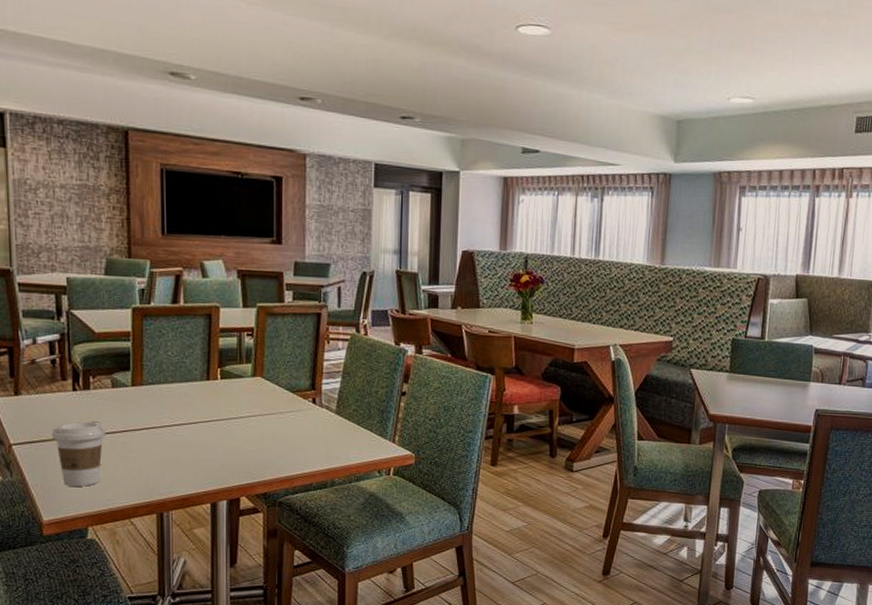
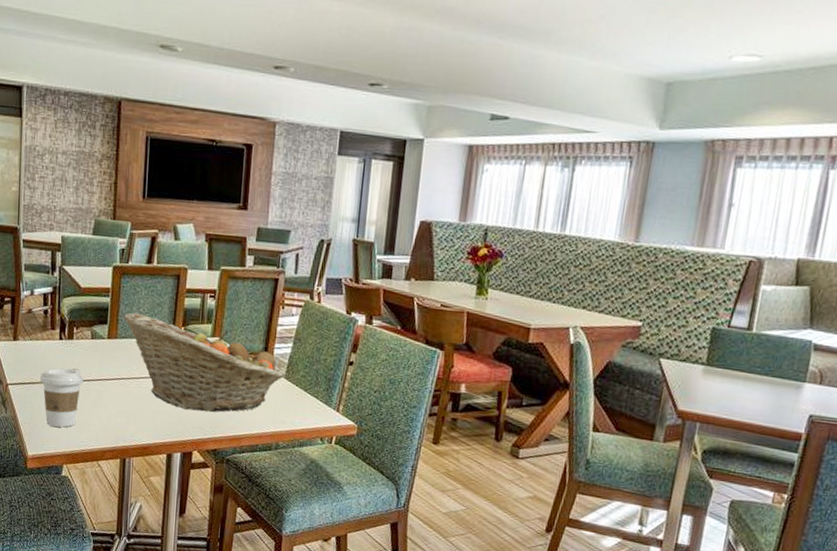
fruit basket: none [149,356,334,455] -> present [124,312,283,413]

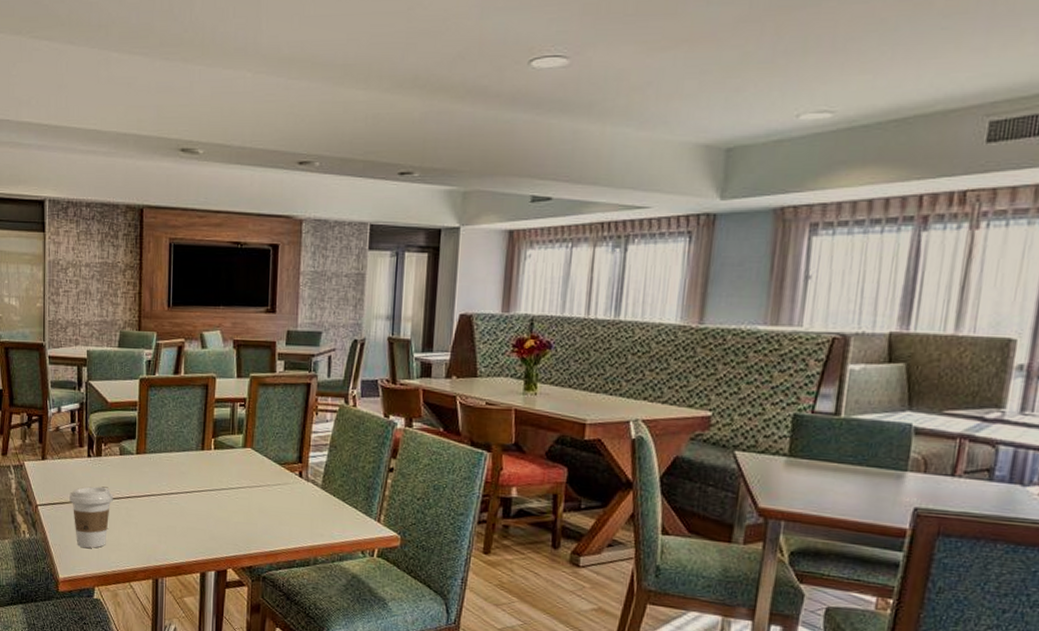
fruit basket: present [124,312,283,413] -> none [152,426,319,528]

